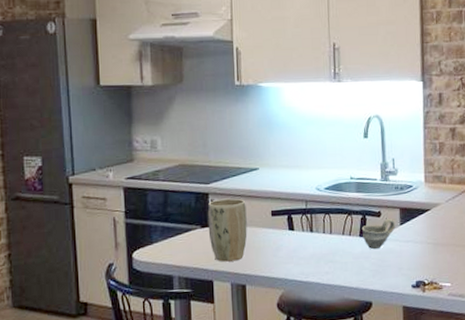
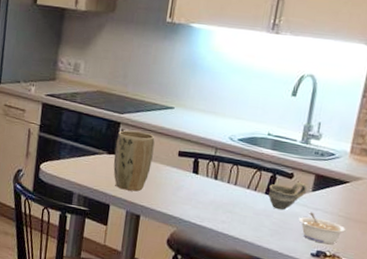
legume: none [394,245,437,274] -> present [298,212,346,245]

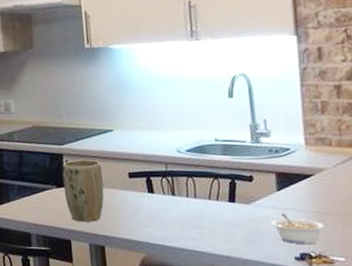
cup: present [268,181,308,210] -> none [230,183,272,216]

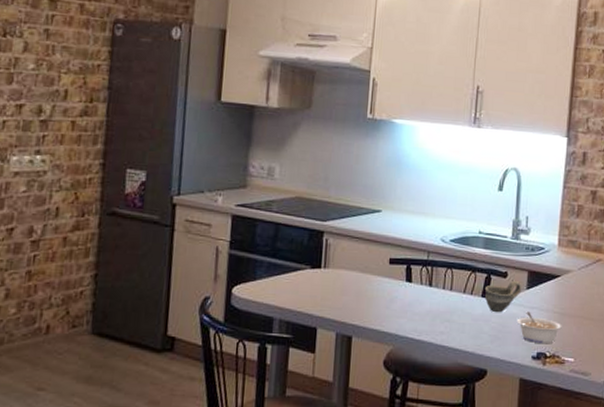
plant pot: present [62,159,104,222] -> none [318,239,363,309]
cup: none [230,183,272,216] -> present [484,280,522,313]

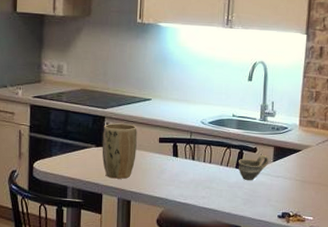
plant pot: none [318,239,363,309] -> present [102,123,137,179]
legume: present [516,311,562,344] -> none [265,179,303,206]

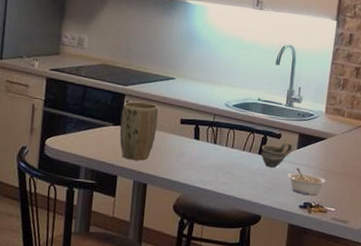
legume: none [265,179,303,206] -> present [287,168,326,196]

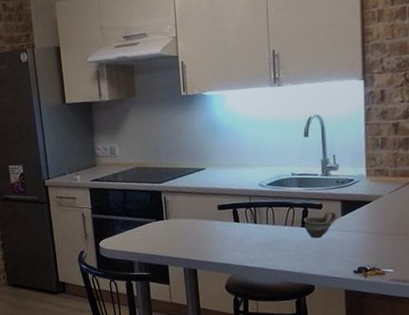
plant pot: present [119,101,159,161] -> none [160,195,197,250]
legume: present [287,168,326,196] -> none [335,234,379,260]

